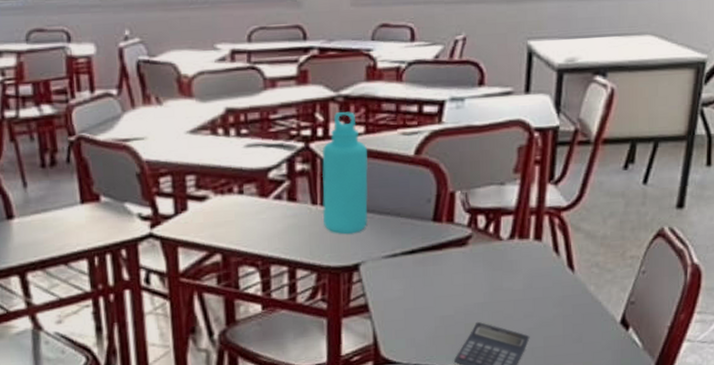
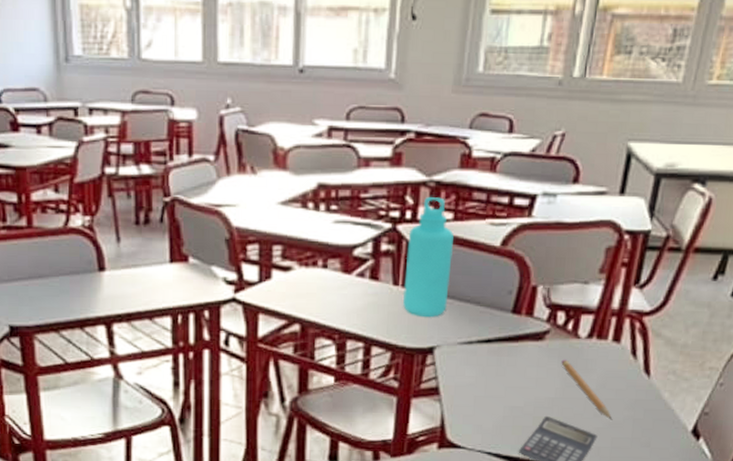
pencil: none [486,263,543,319] -> present [561,359,613,420]

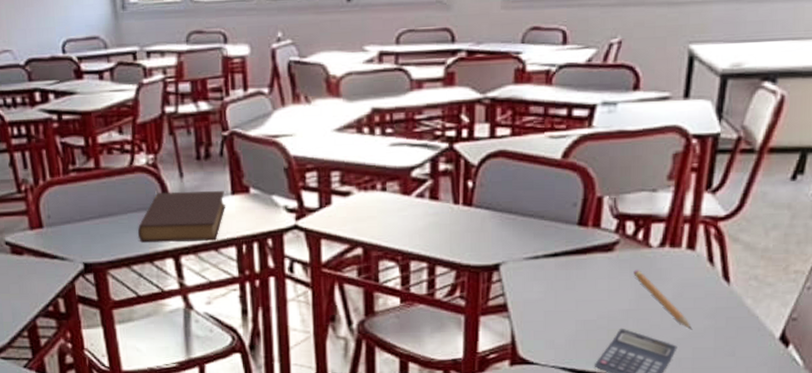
book: none [70,256,162,309] -> present [138,190,225,243]
water bottle: present [402,197,454,317] -> none [464,114,512,234]

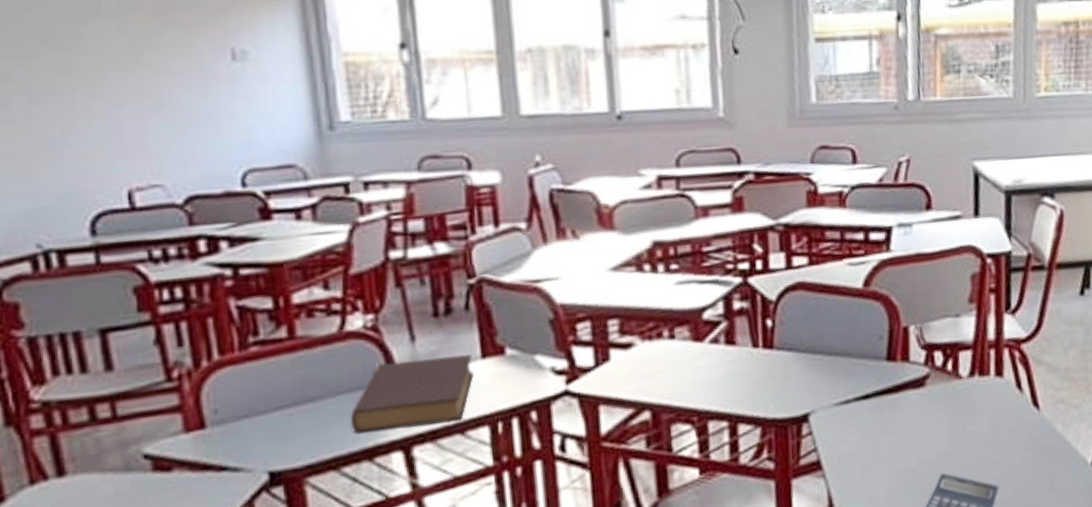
pencil: present [633,270,693,330] -> none [947,404,1011,466]

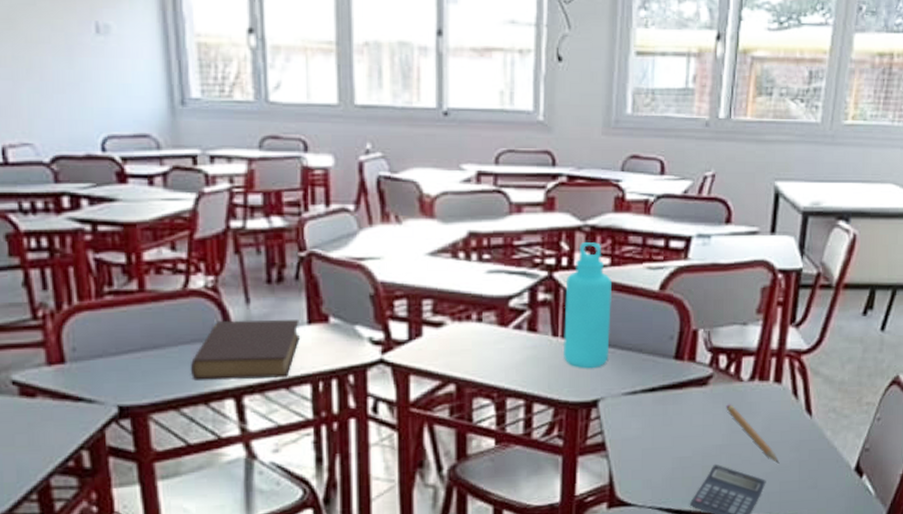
water bottle: none [762,241,816,380] -> present [562,242,611,368]
pencil: none [947,404,1011,466] -> present [726,404,780,464]

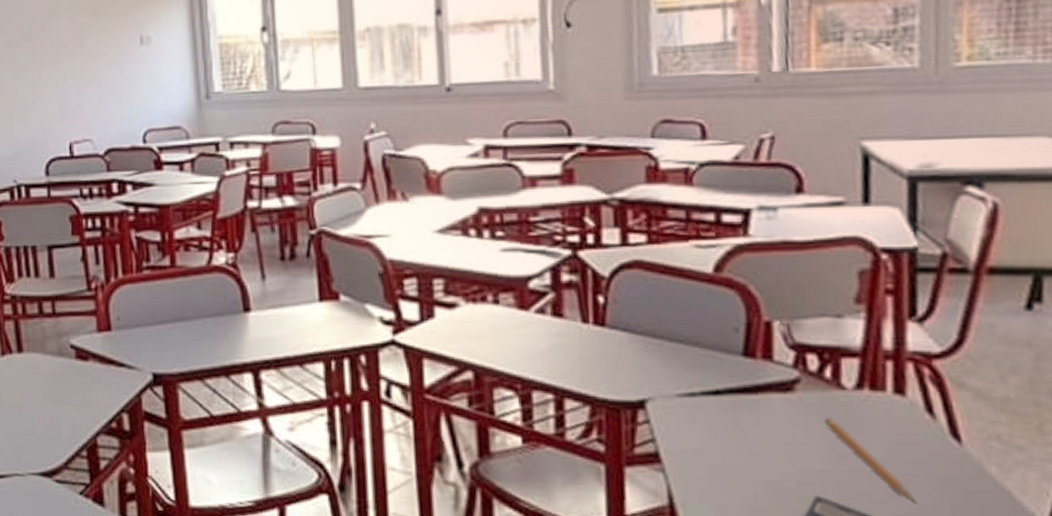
book: present [191,319,300,380] -> none [214,295,312,354]
water bottle: present [562,242,611,368] -> none [594,217,655,361]

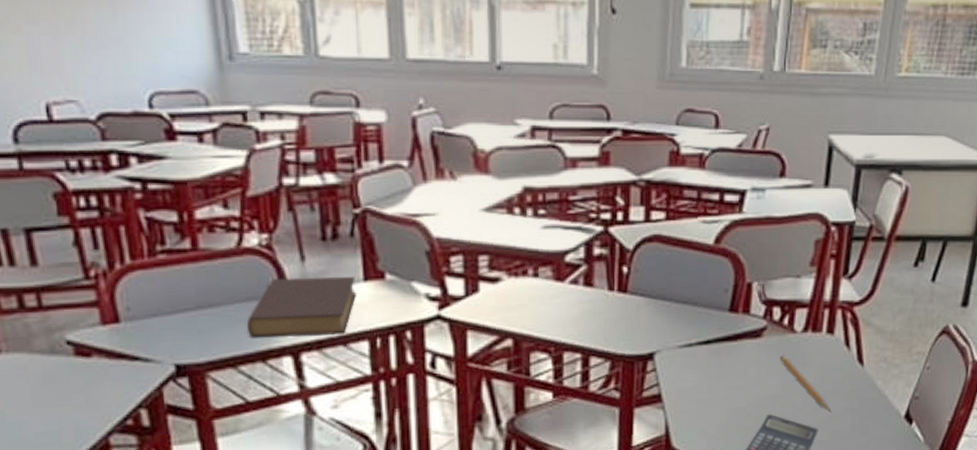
book: none [214,295,312,354] -> present [247,276,356,338]

